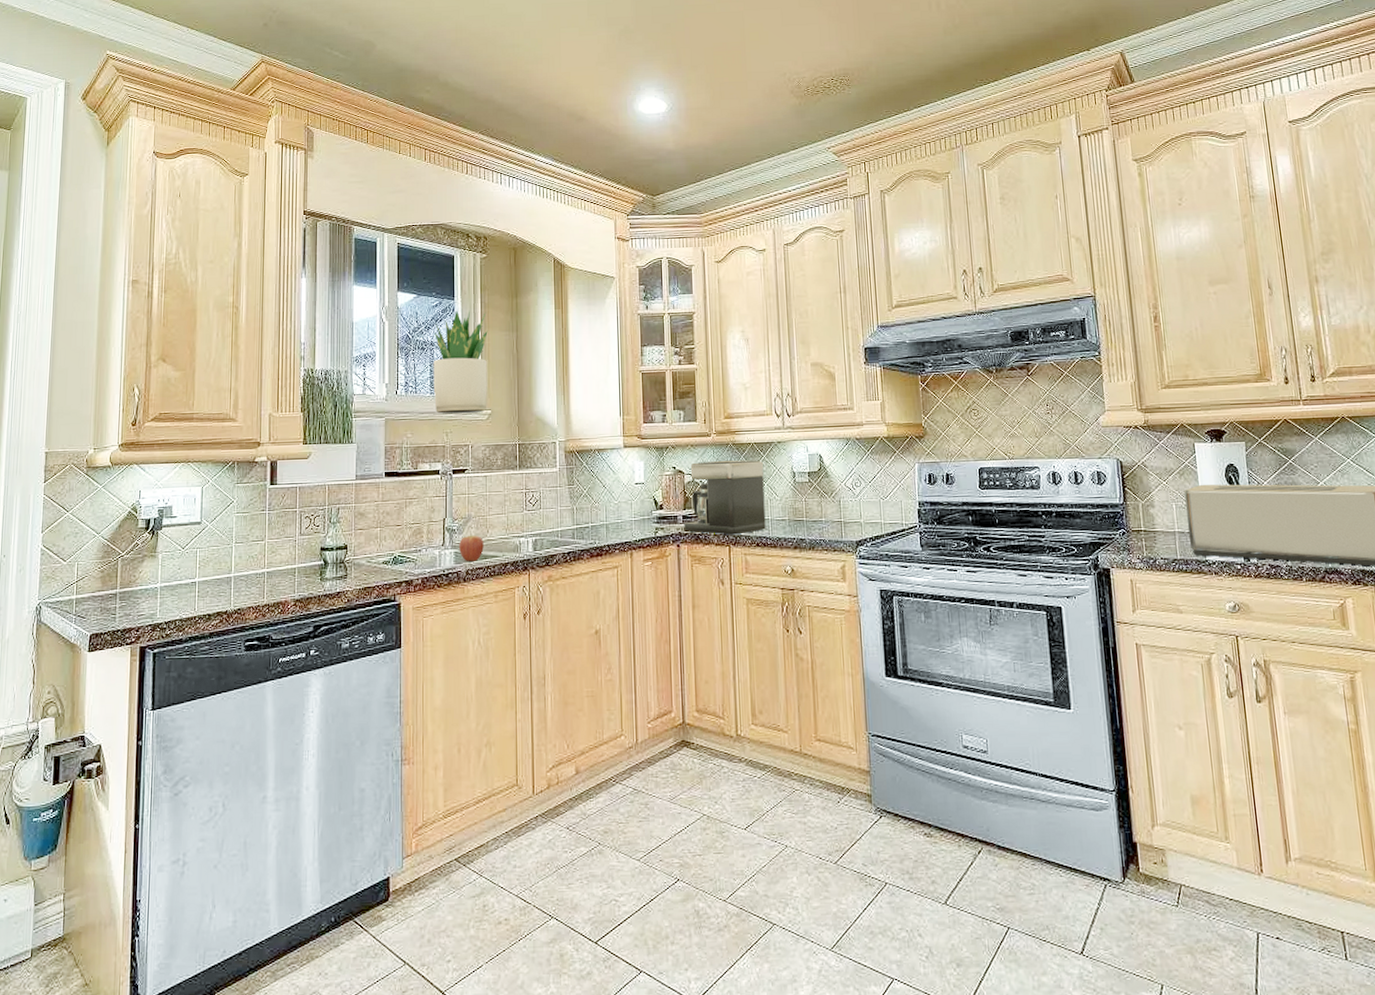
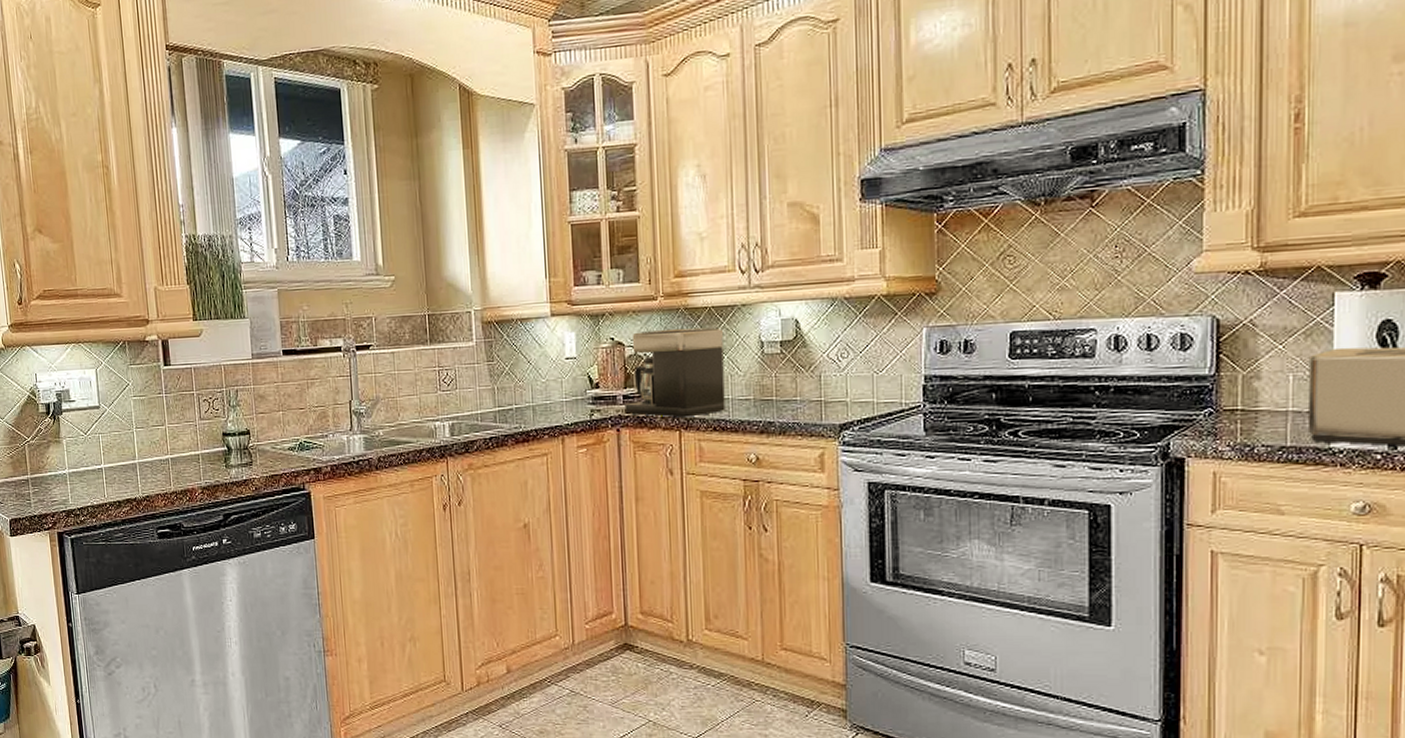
planter: present [433,310,488,414] -> none [324,155,390,282]
fruit: present [459,533,484,562] -> none [368,417,396,448]

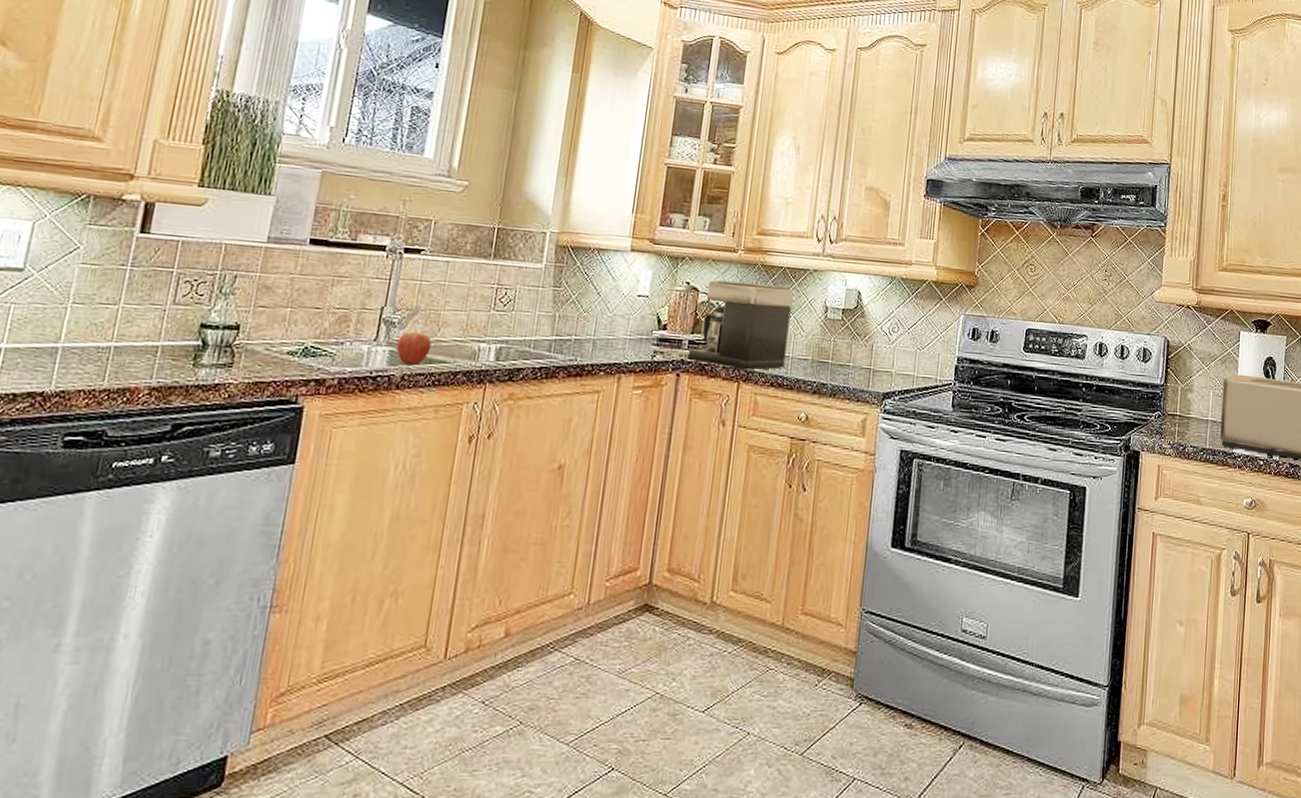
fruit: none [368,417,396,448] -> present [396,330,432,365]

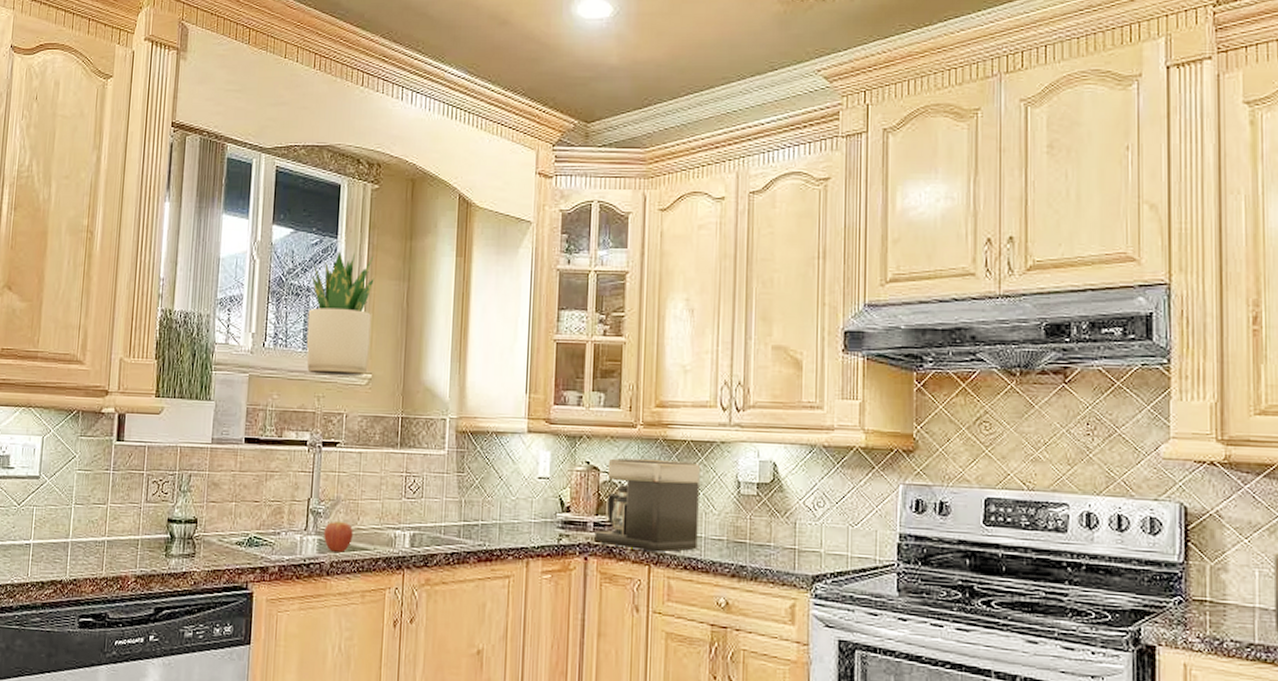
planter: none [394,52,483,182] -> present [306,251,375,376]

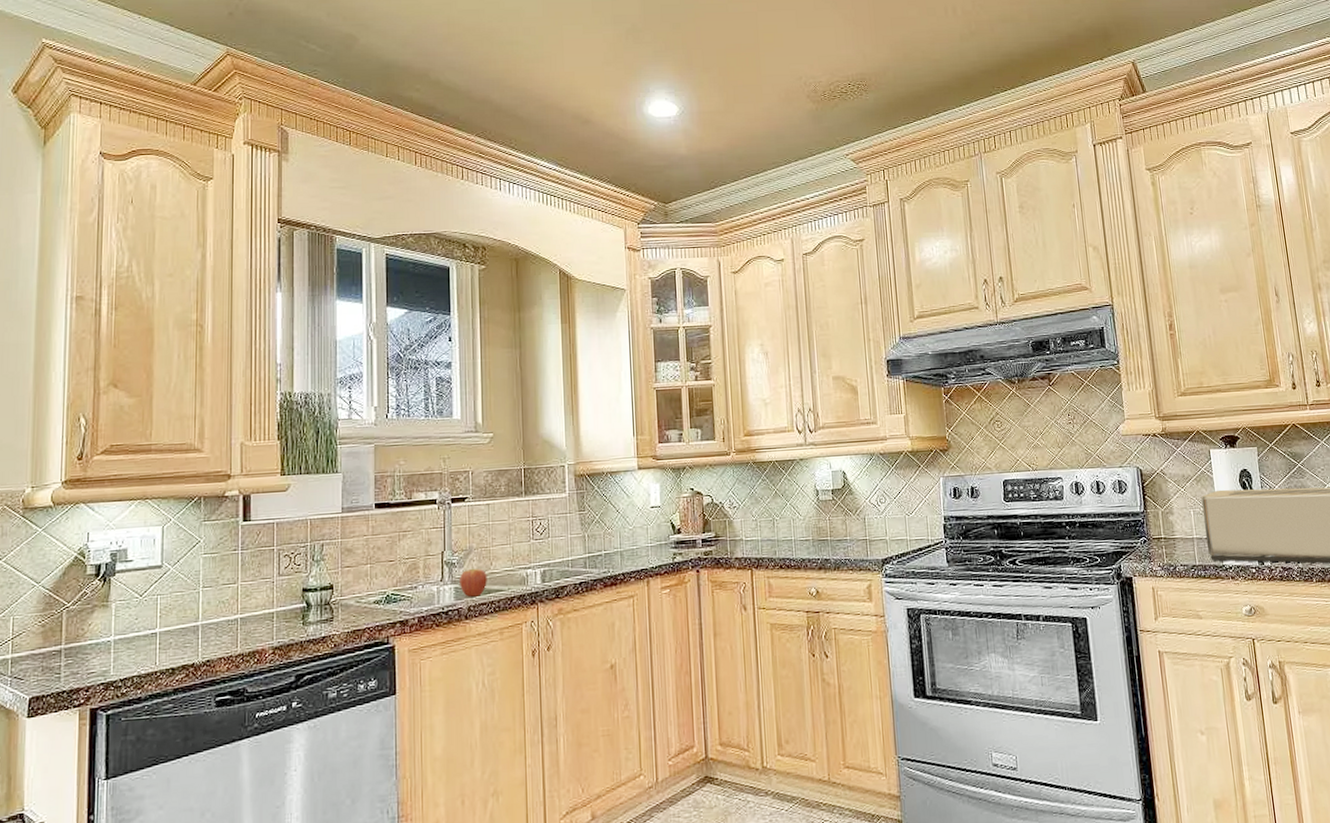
planter: present [306,251,375,376] -> none [428,325,489,438]
coffee maker: present [594,458,700,552] -> none [703,478,789,558]

